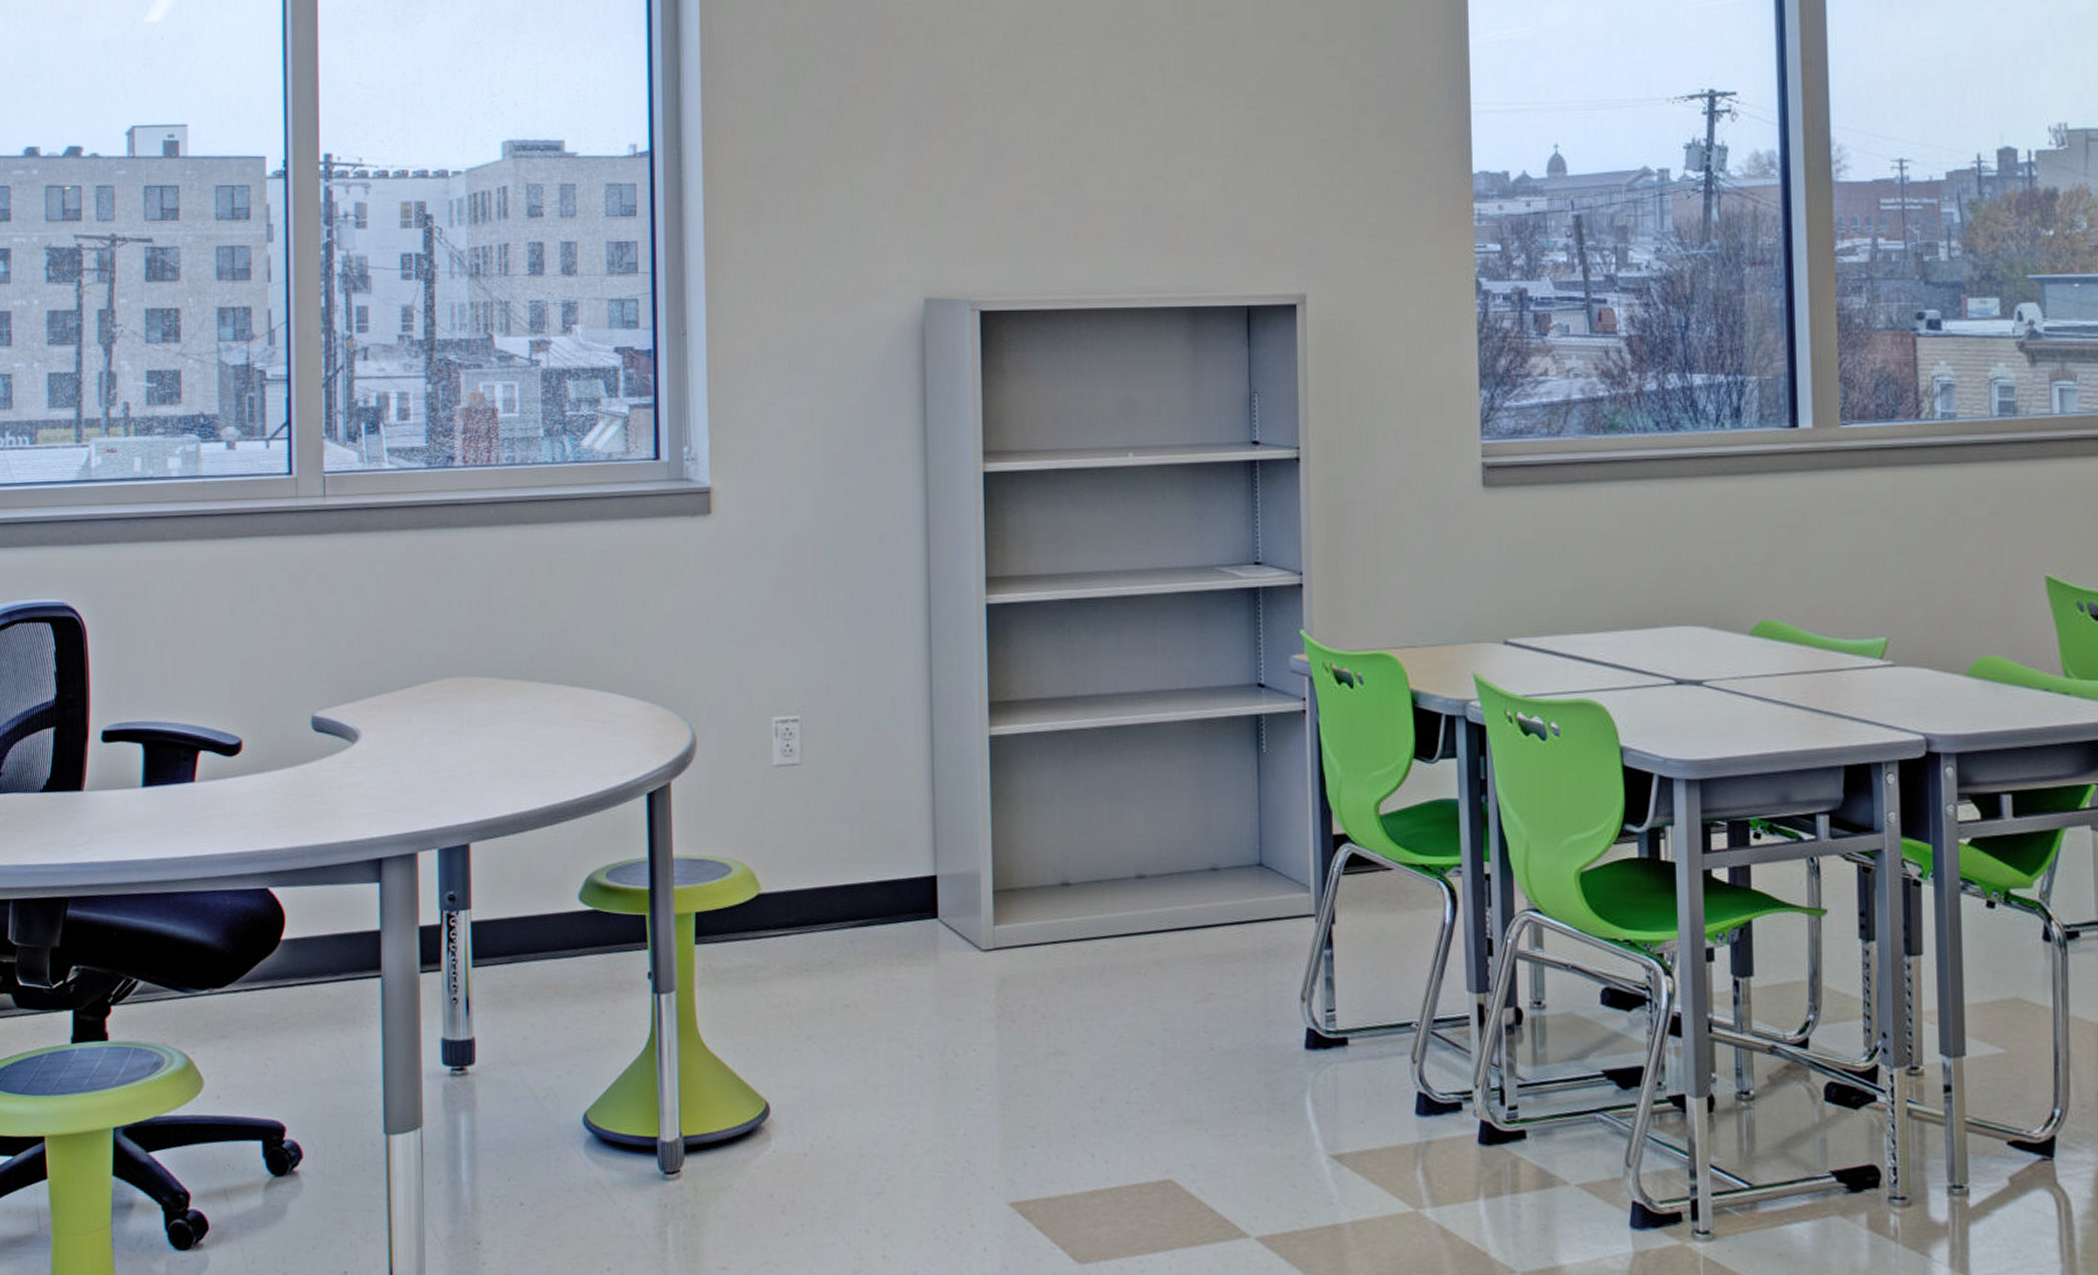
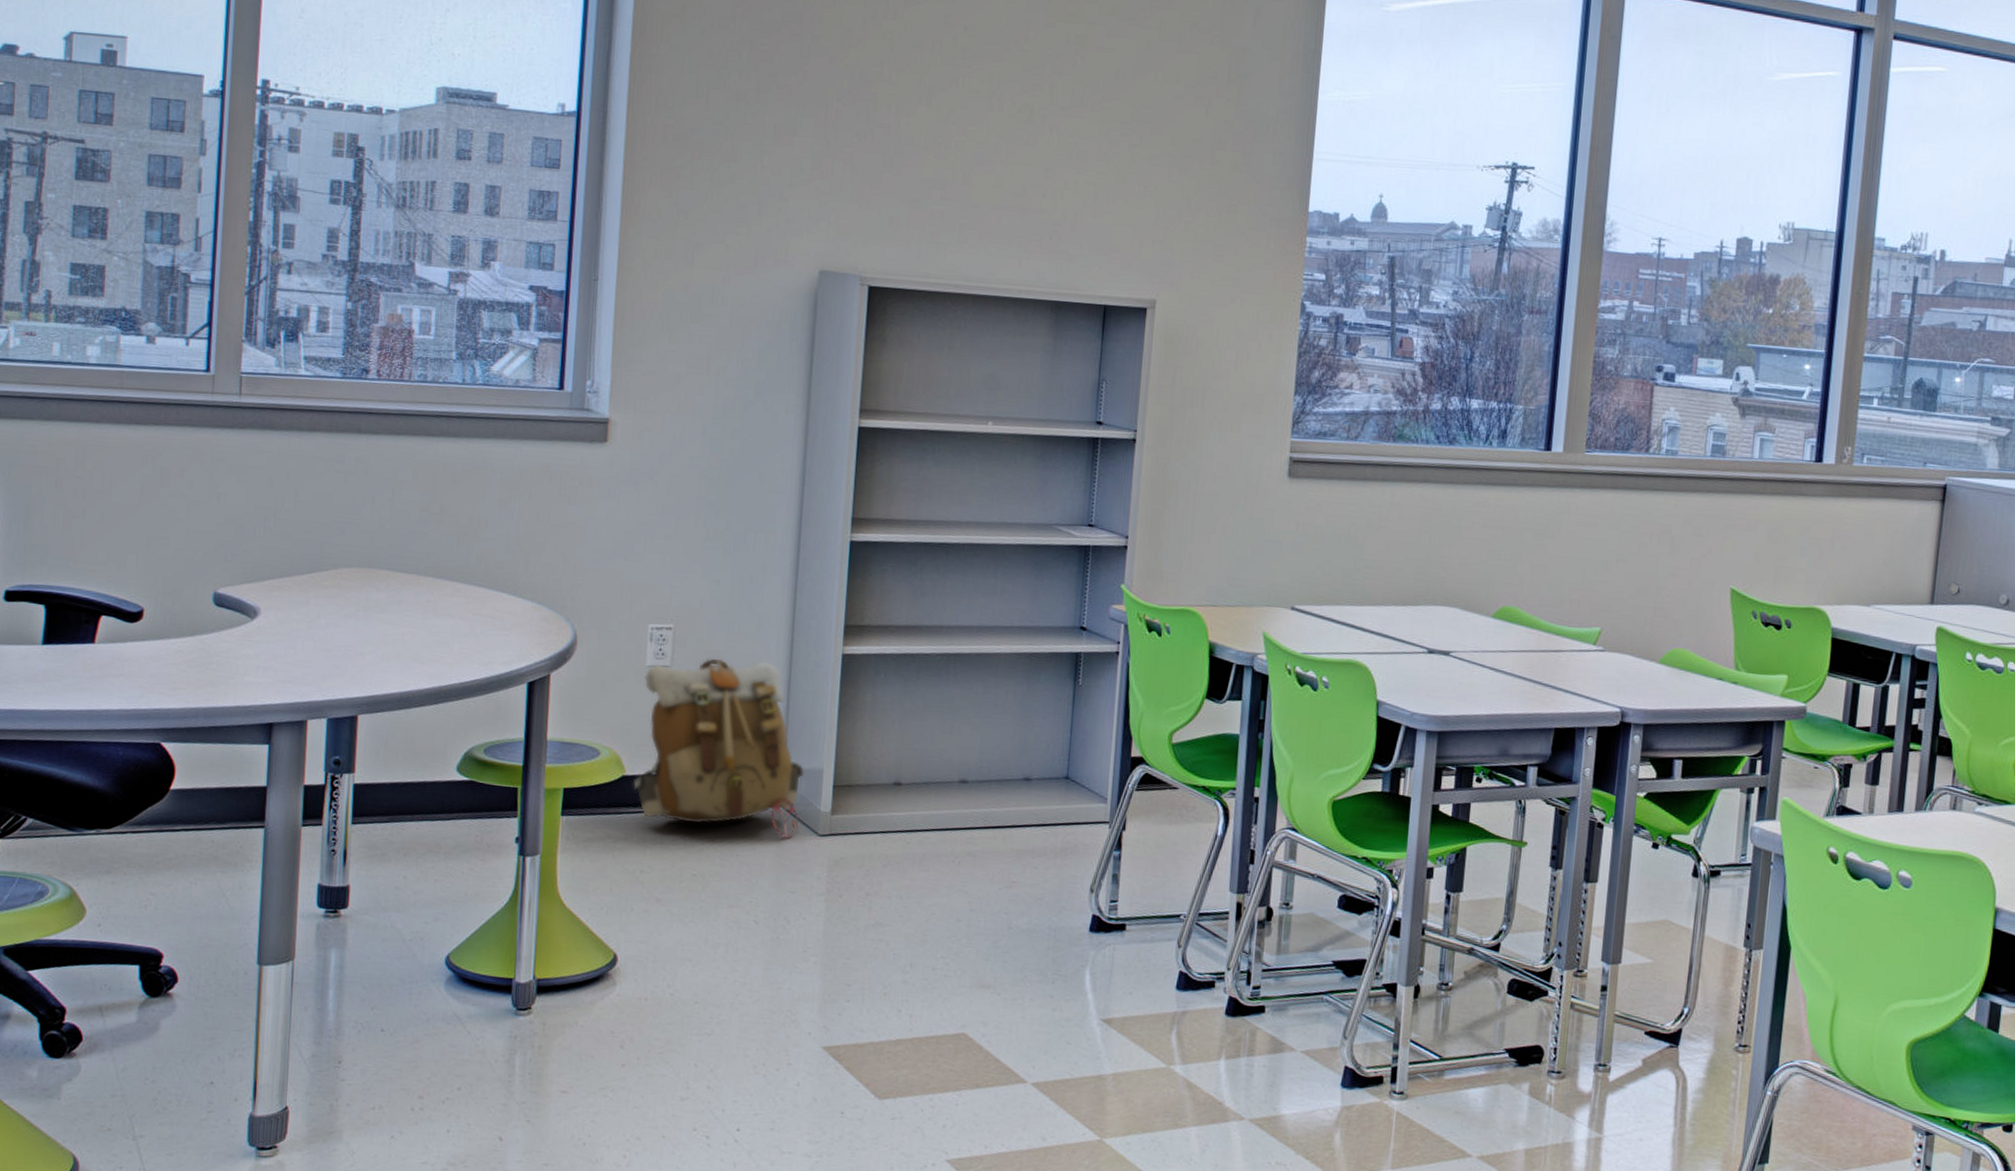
backpack: none [769,750,960,956] -> present [632,658,805,838]

